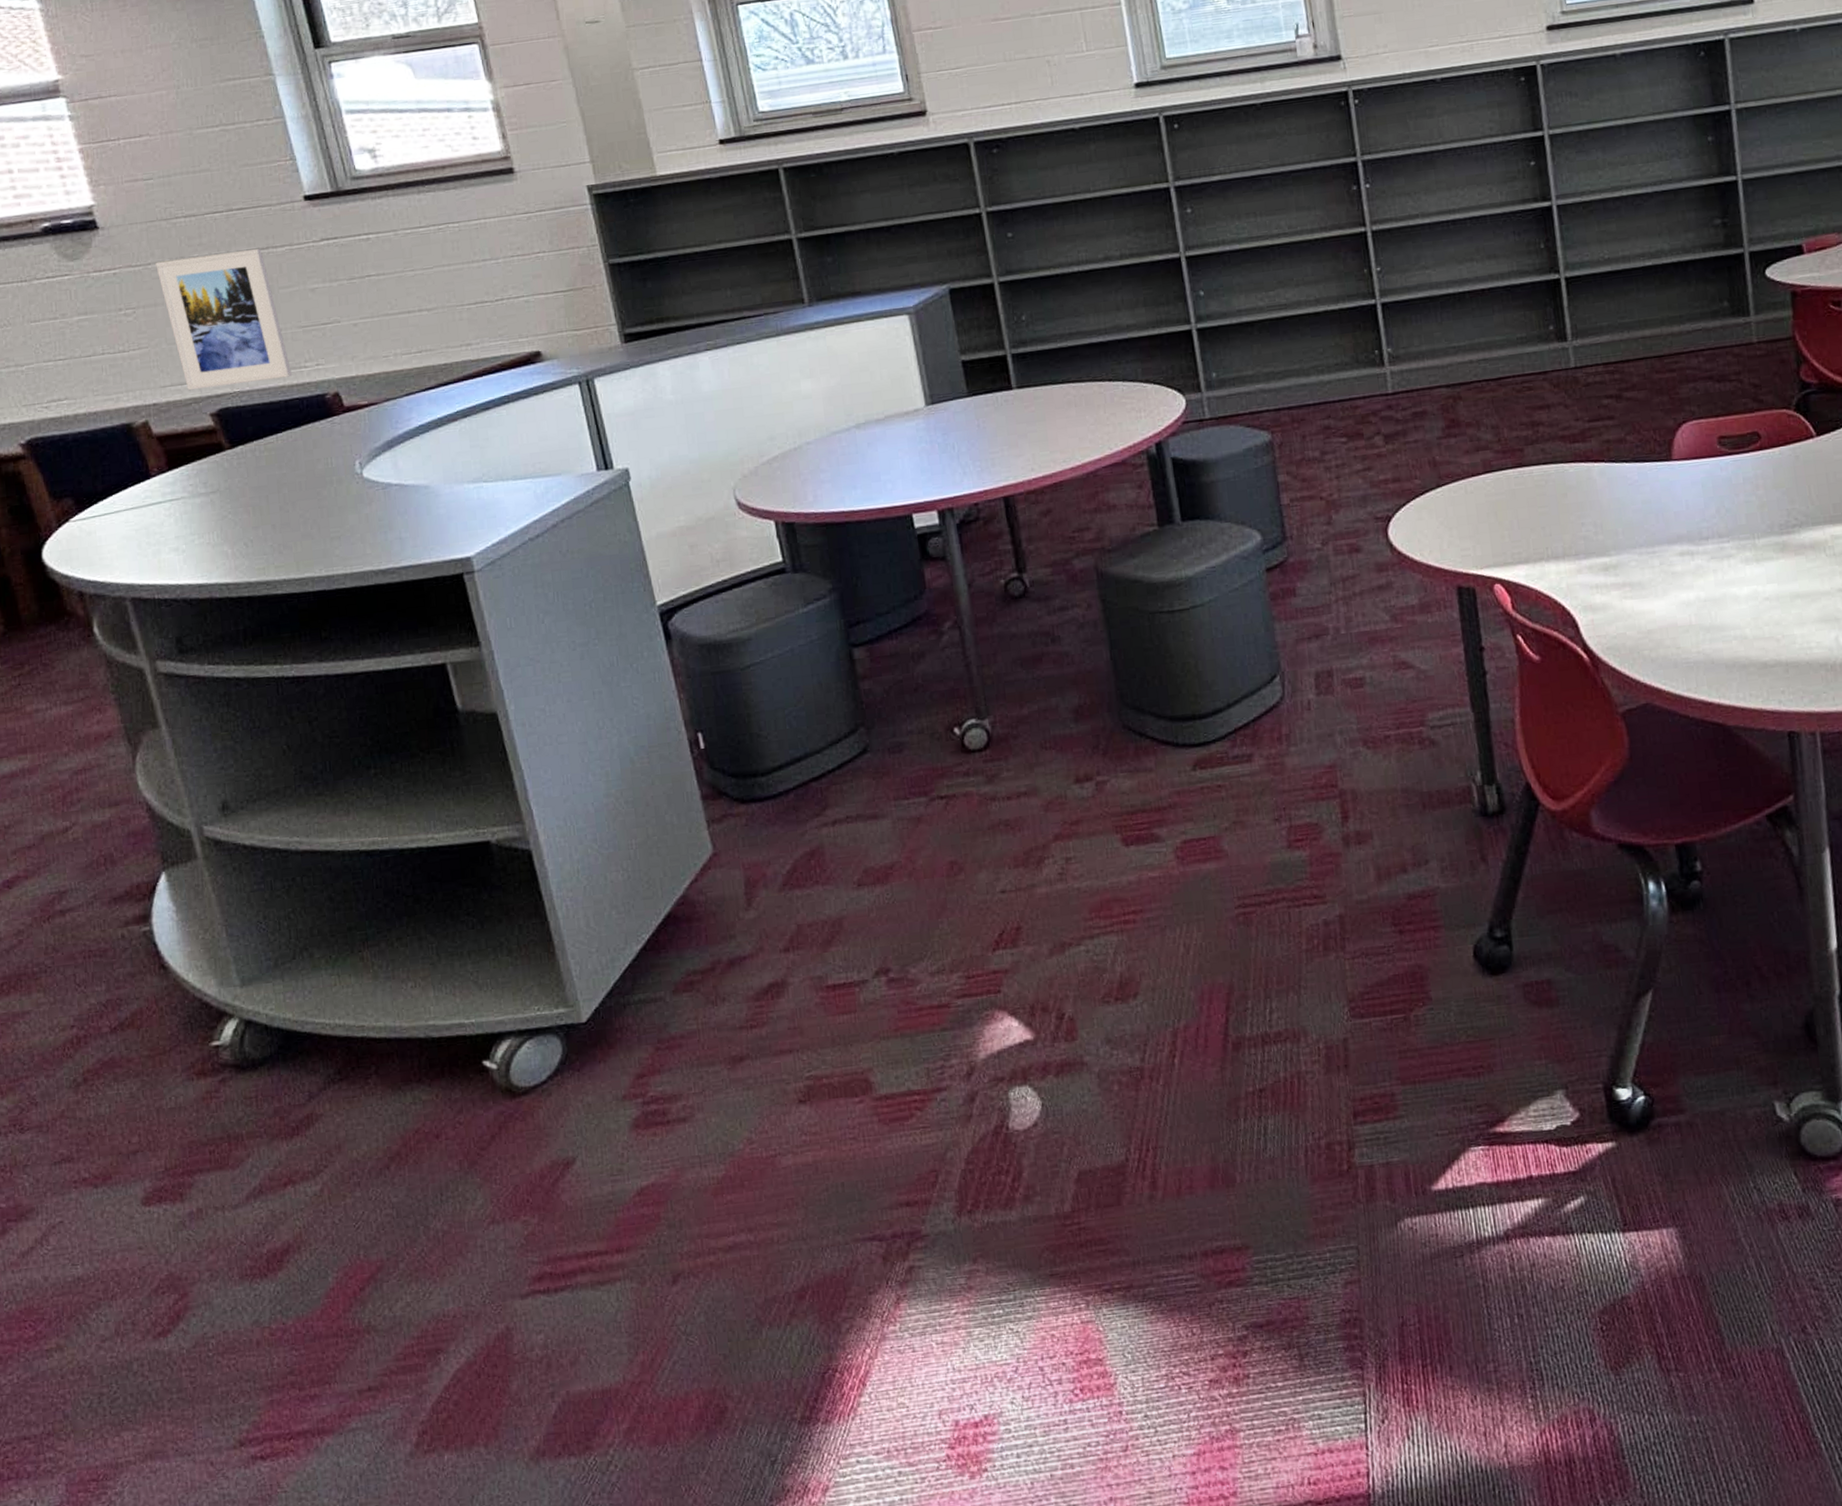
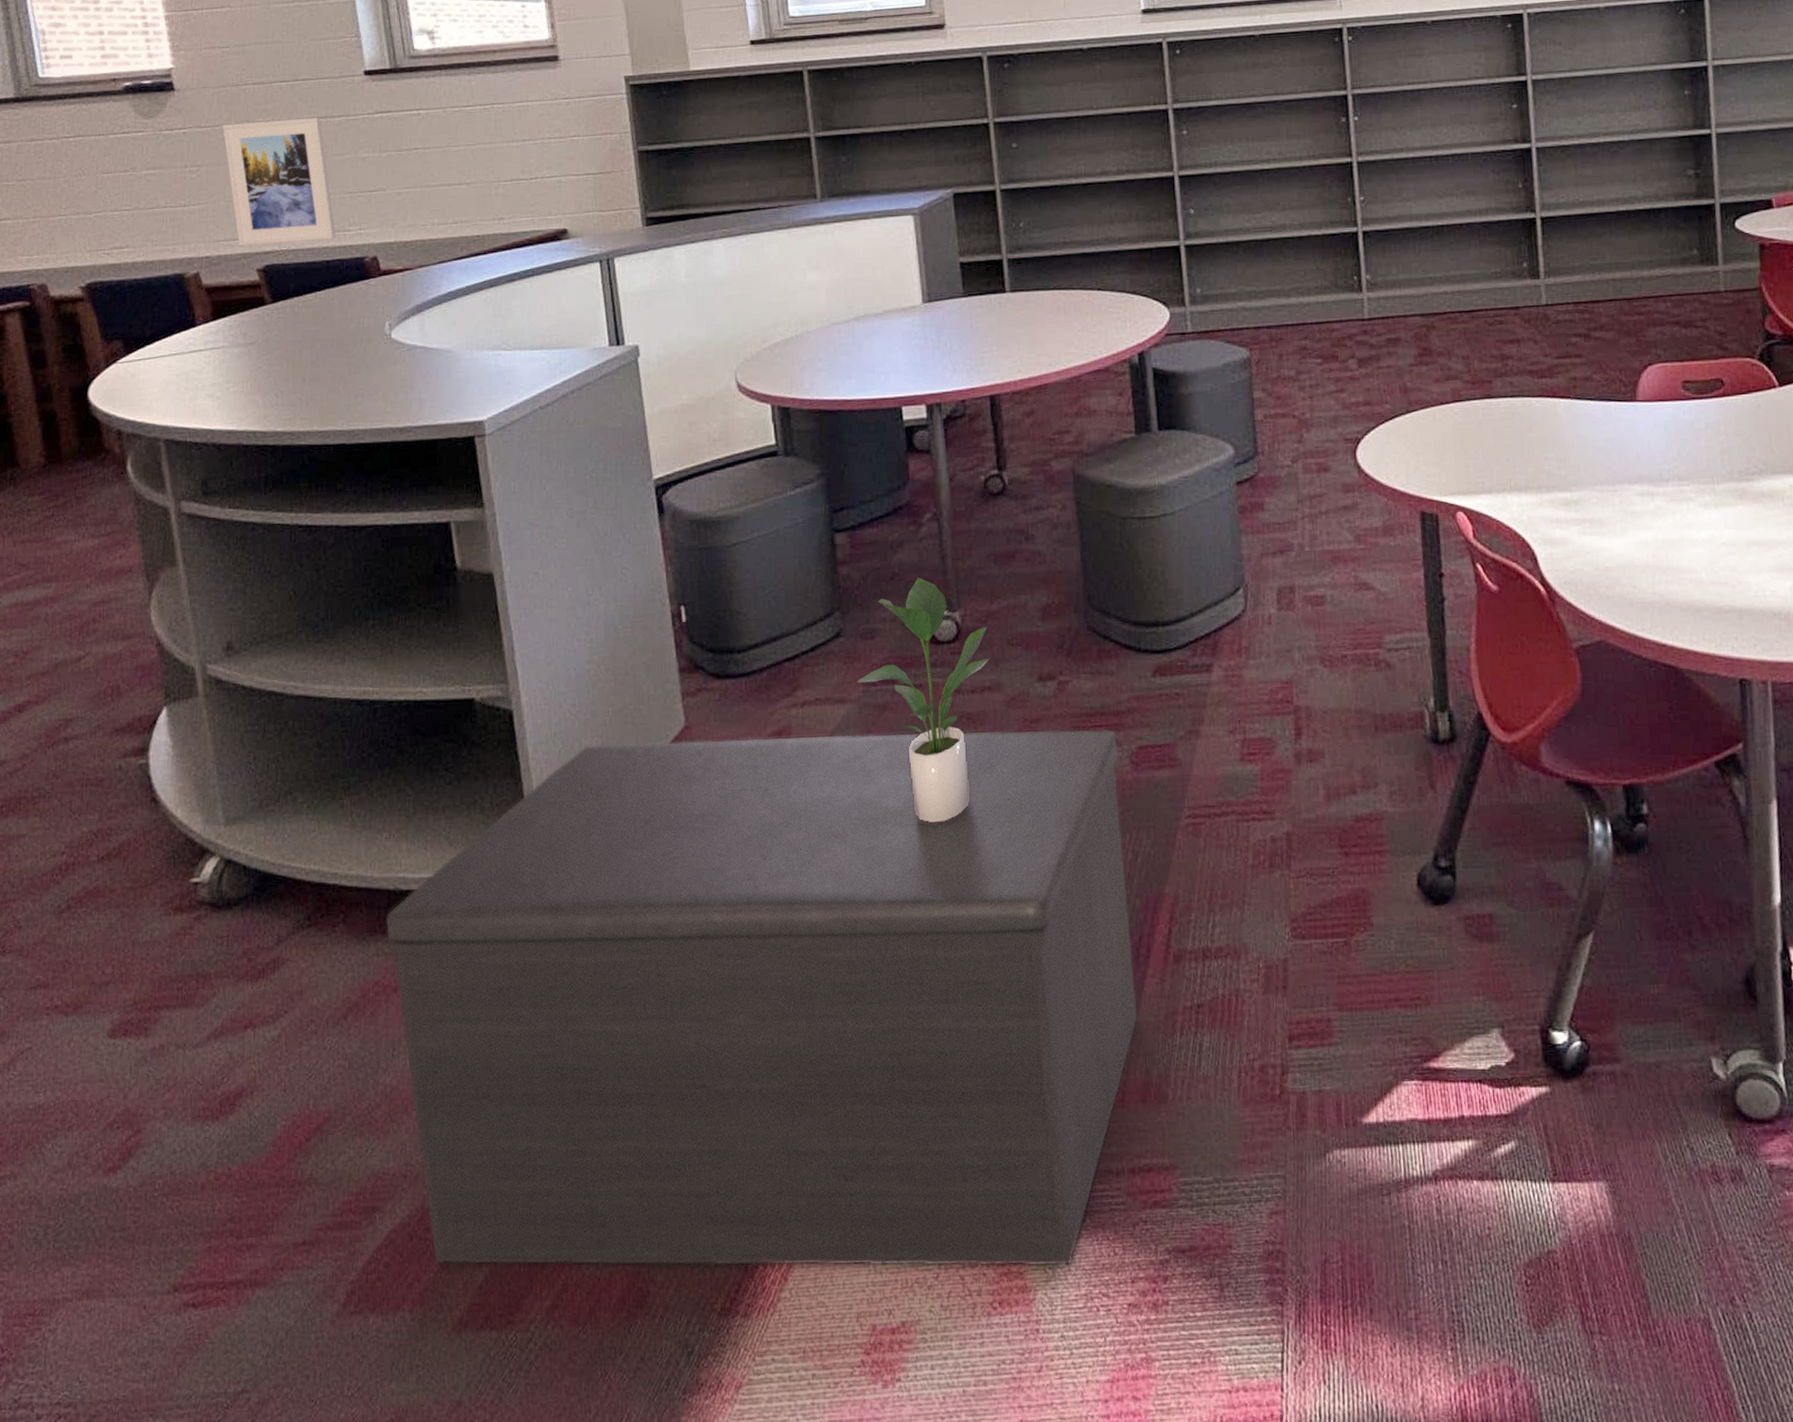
bench: none [420,825,1201,1398] -> present [386,728,1138,1267]
potted plant: none [887,687,1024,932] -> present [856,578,990,823]

